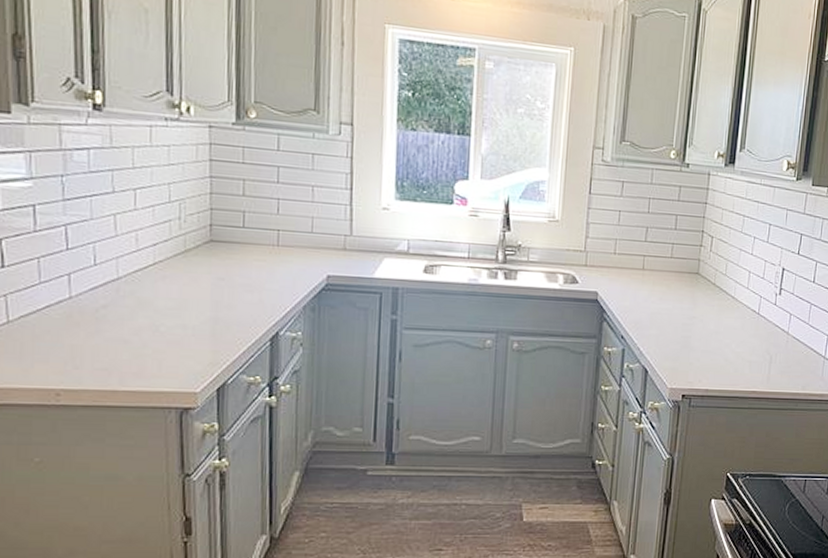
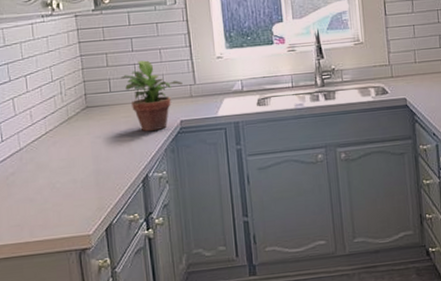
potted plant: none [259,196,336,282] -> present [120,60,183,131]

